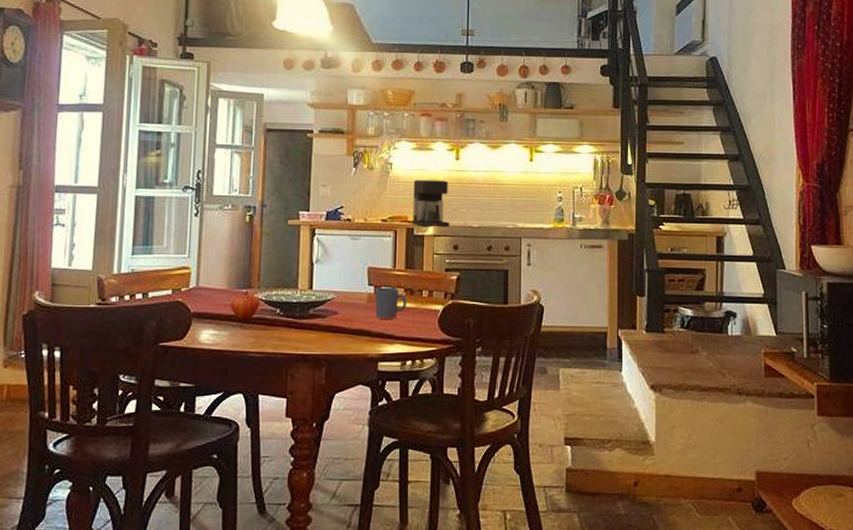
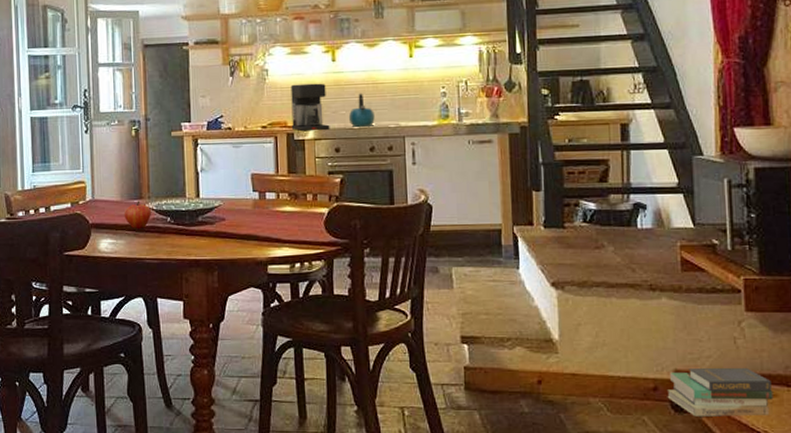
mug: present [374,287,407,320] -> none [259,192,292,225]
kettle: none [468,192,494,226] -> present [348,93,375,127]
books: none [749,469,839,517] -> present [666,368,773,417]

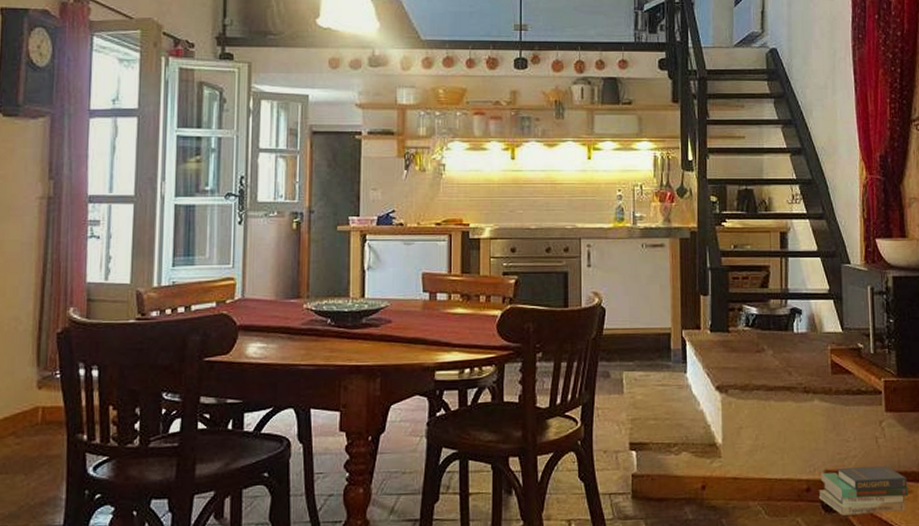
fruit: present [124,201,152,230] -> none [277,300,310,333]
coffee maker: present [291,83,330,132] -> none [466,181,507,230]
kettle: present [348,93,375,127] -> none [525,192,552,227]

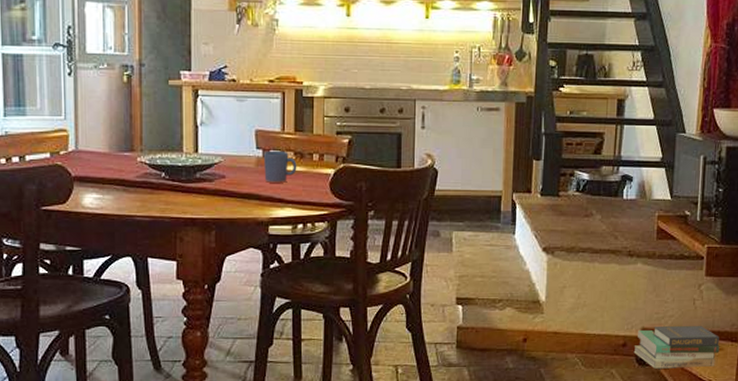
mug: none [429,293,464,327] -> present [263,150,297,184]

